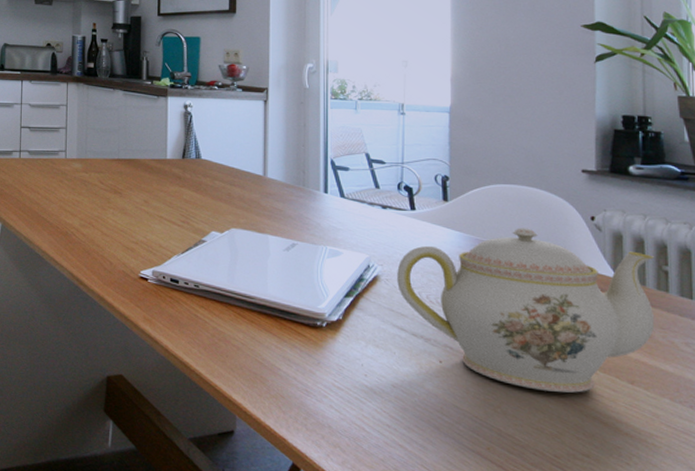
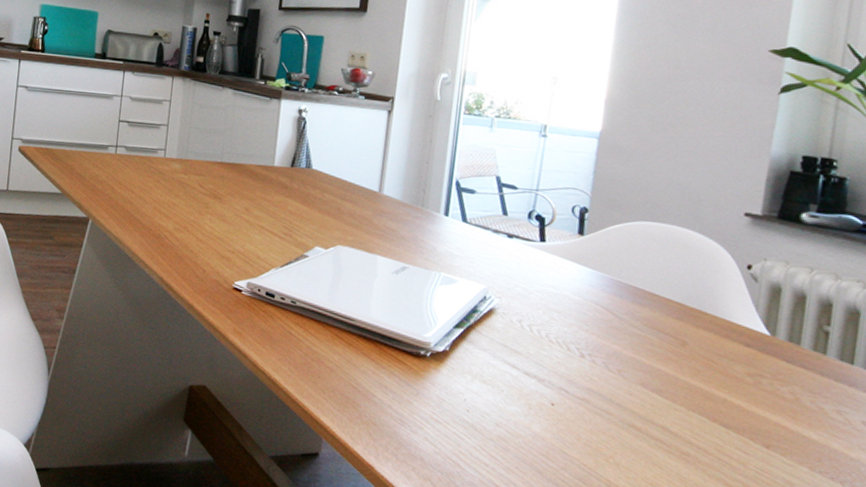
teapot: present [397,228,655,393] -> none [514,270,815,452]

